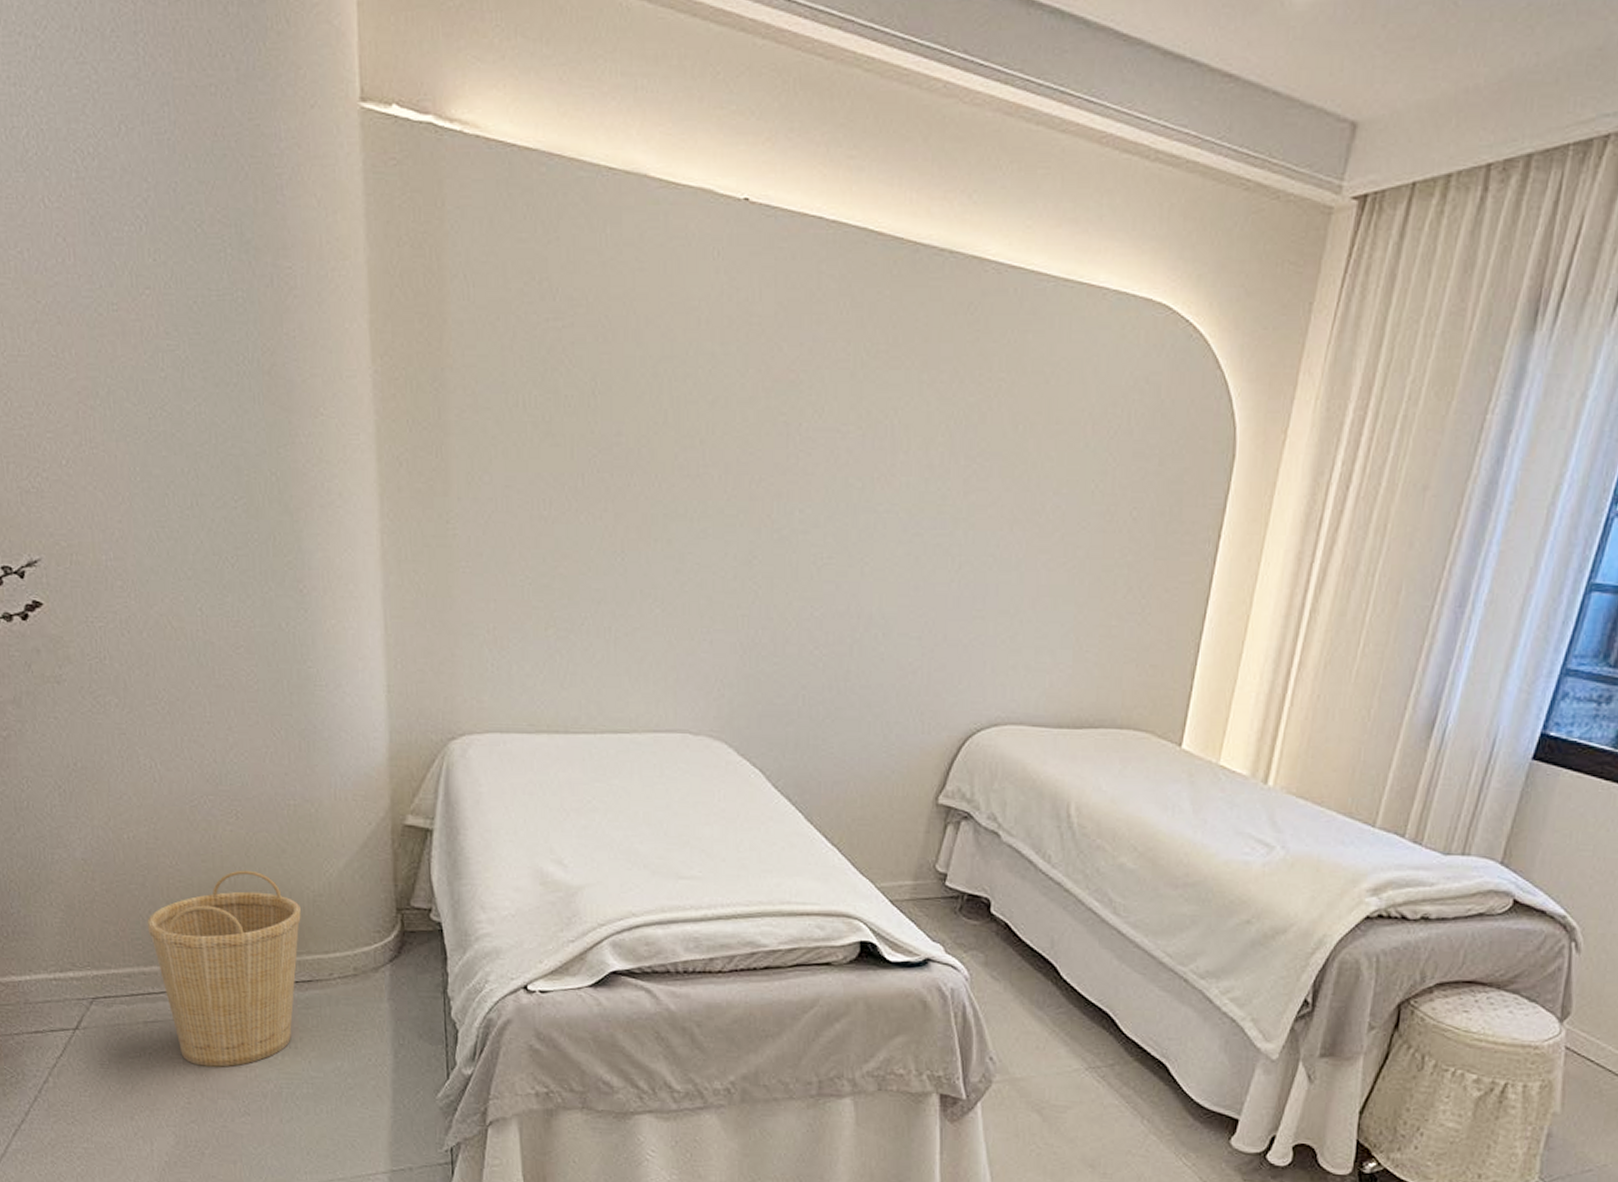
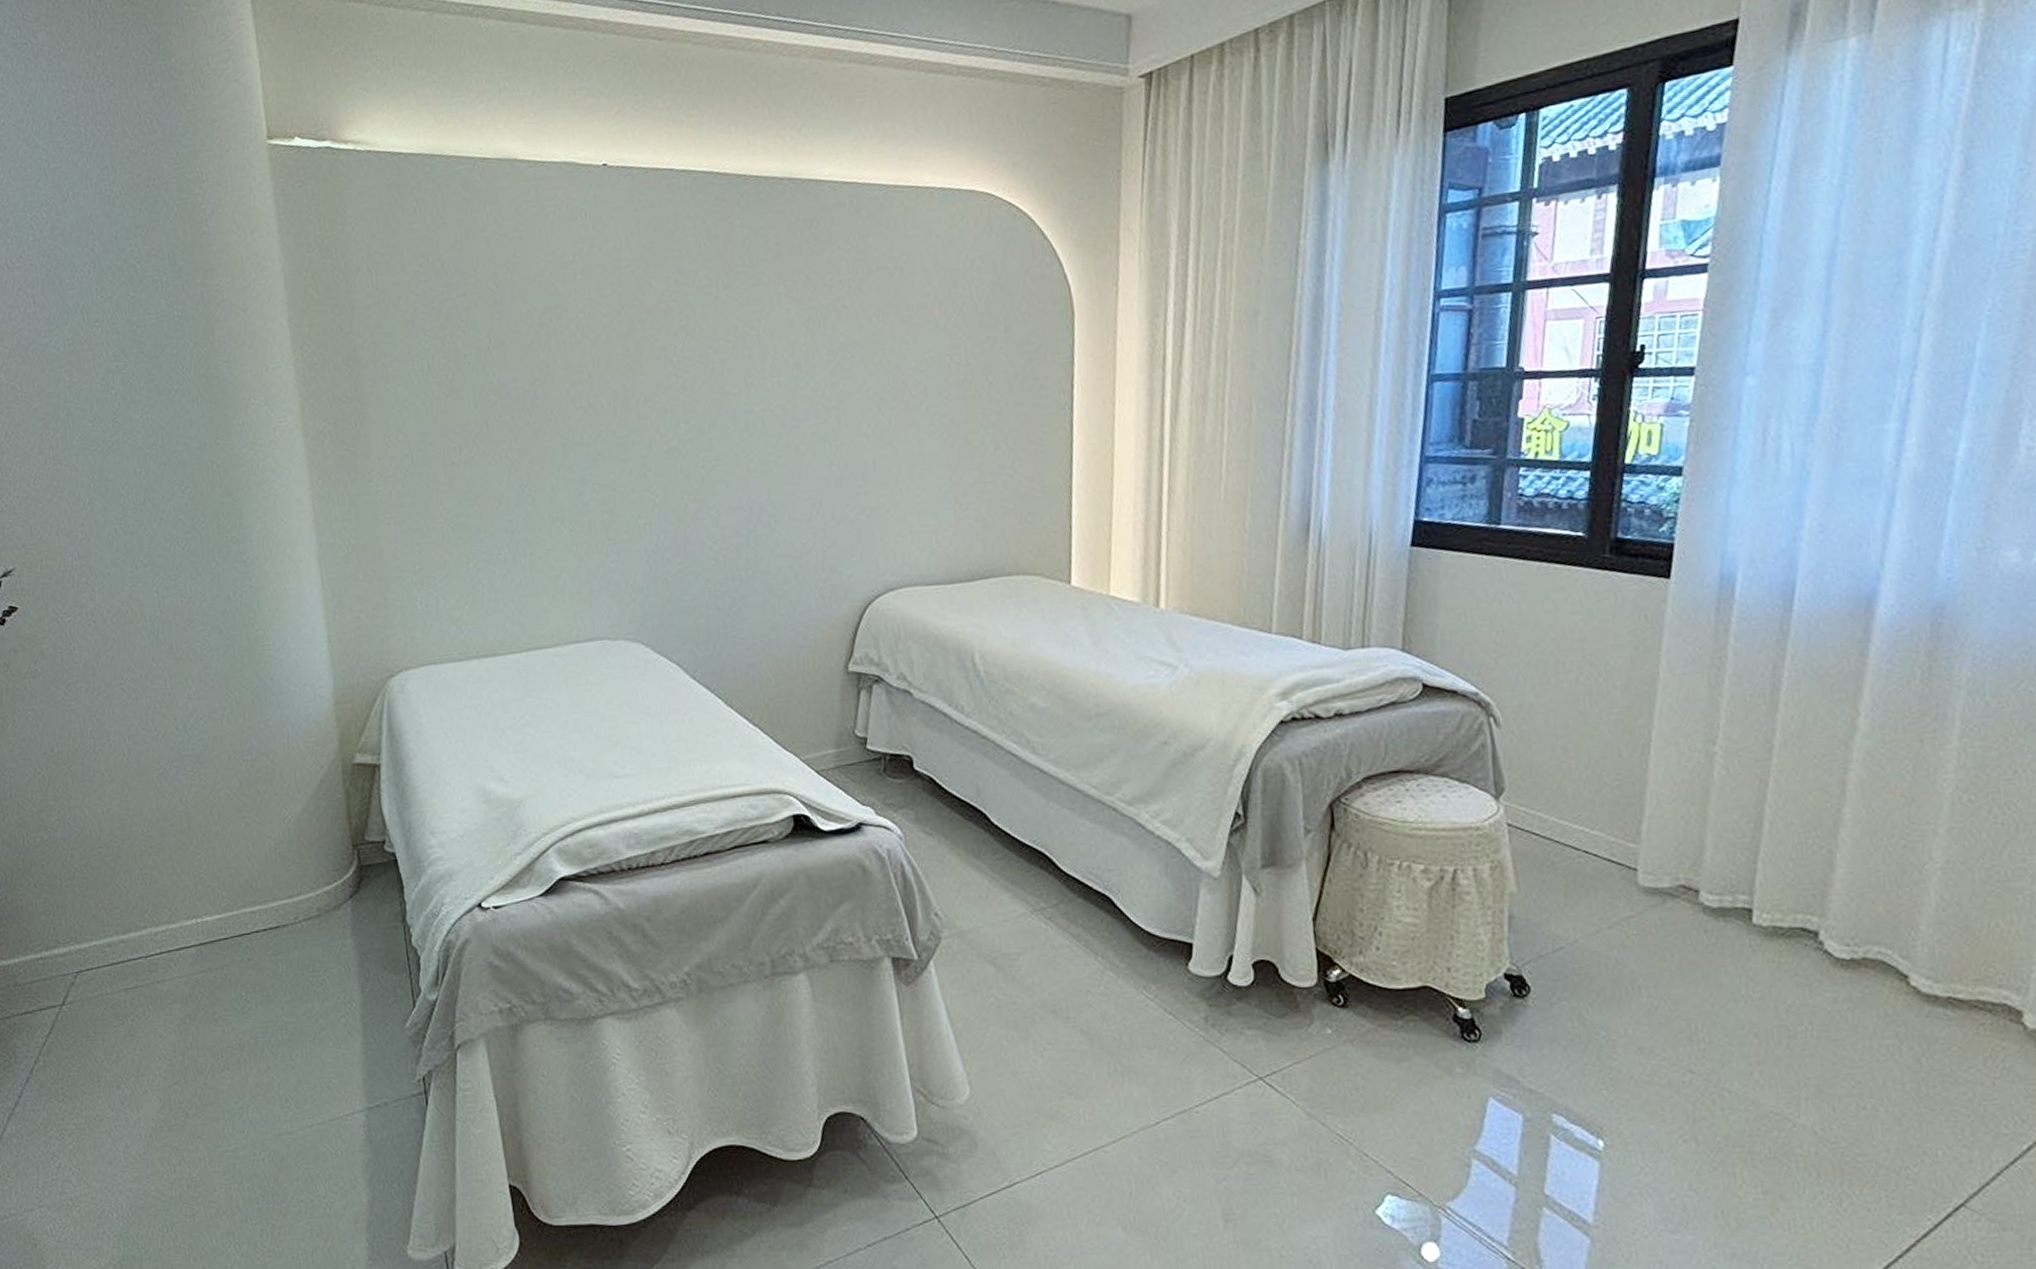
basket: present [147,870,301,1067] -> none [123,827,265,1026]

